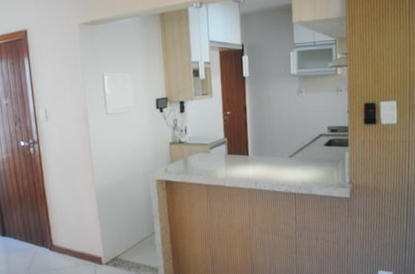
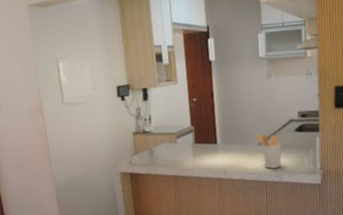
utensil holder: none [284,146,311,182] -> present [253,133,282,170]

